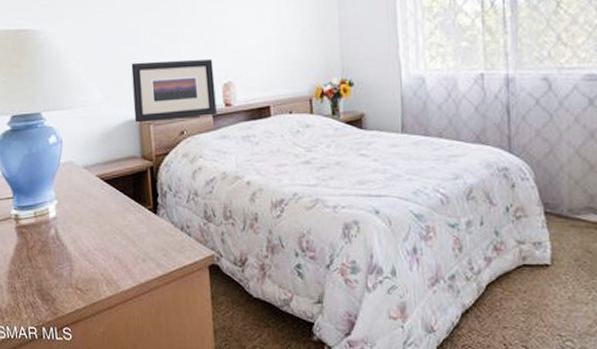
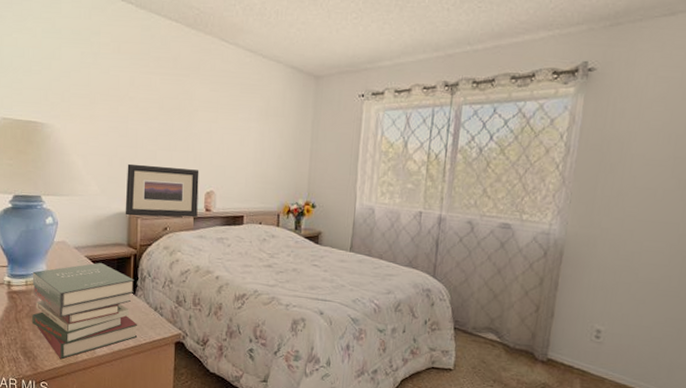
books: none [40,182,165,299] -> present [32,263,138,360]

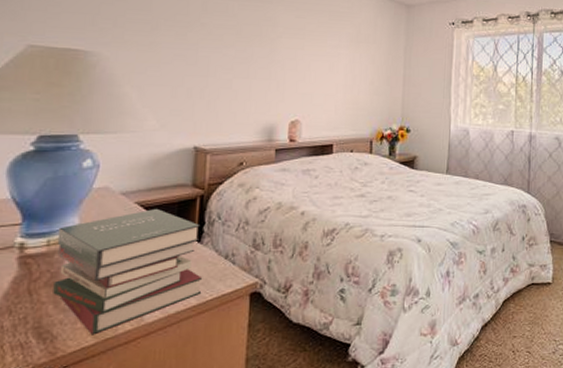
picture frame: present [125,163,199,218] -> none [190,94,283,152]

